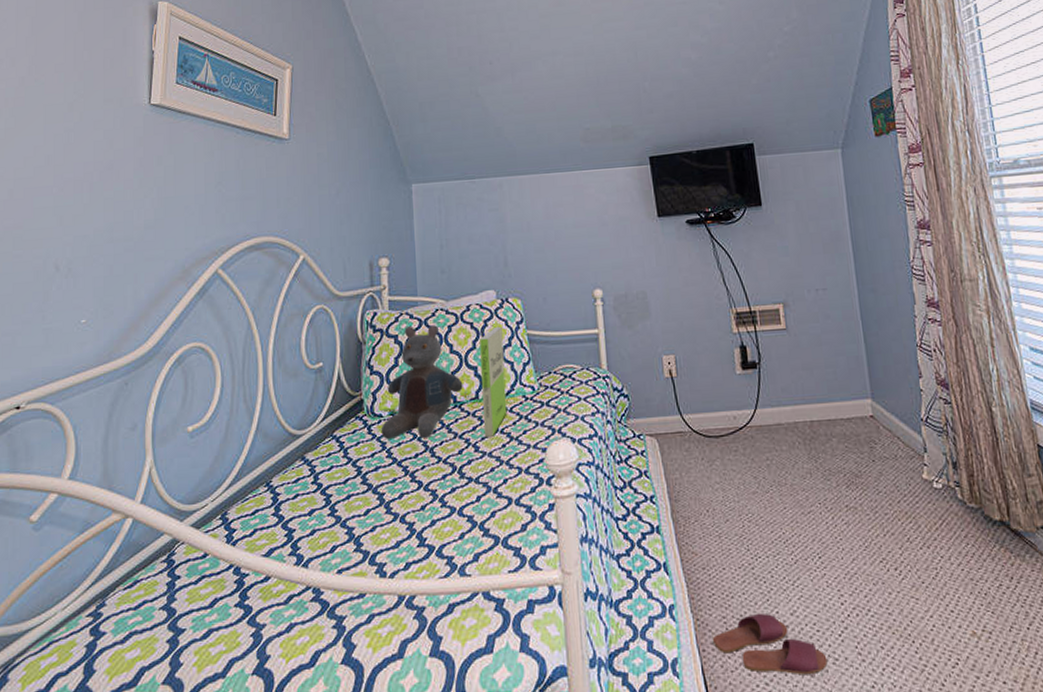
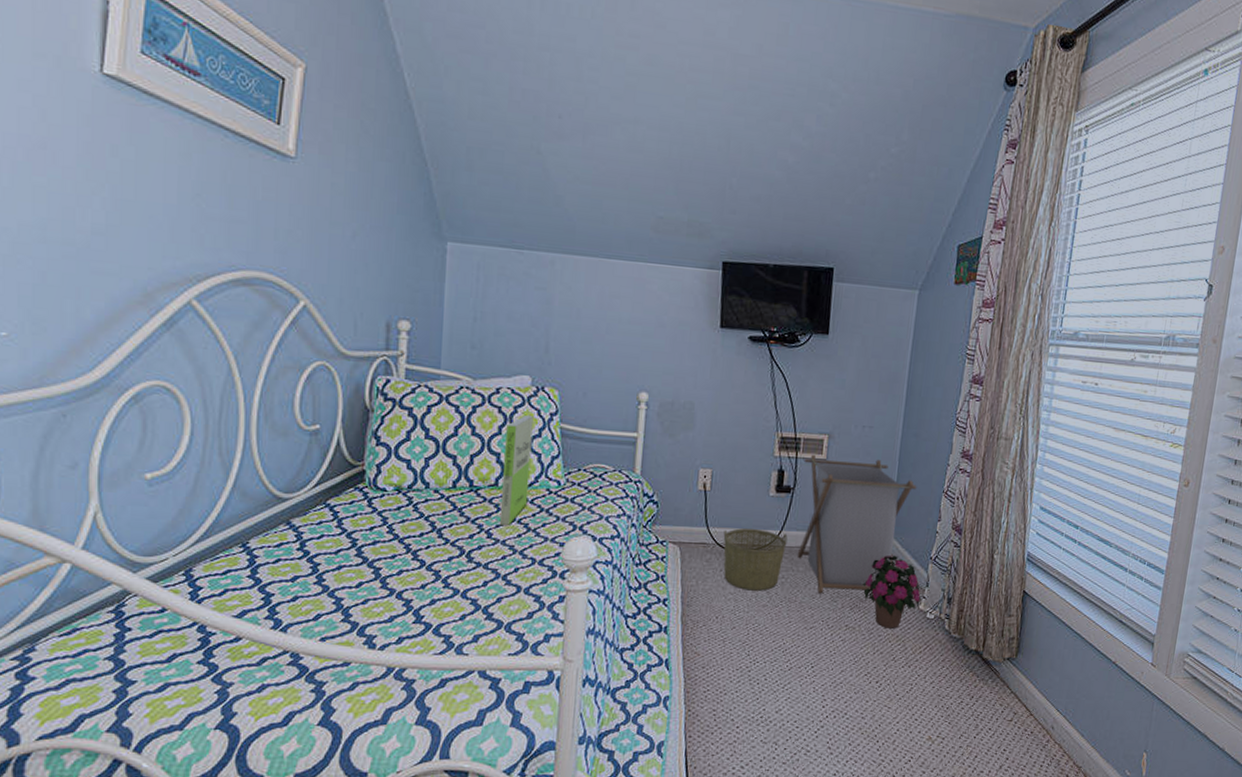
stuffed animal: present [381,325,463,439] -> none [383,399,482,518]
basket: none [697,410,764,478] -> present [723,528,788,591]
slippers: present [712,614,828,674] -> none [699,710,800,761]
laundry basket: none [763,322,887,473] -> present [797,454,917,594]
potted flower: none [852,421,923,505] -> present [861,554,921,629]

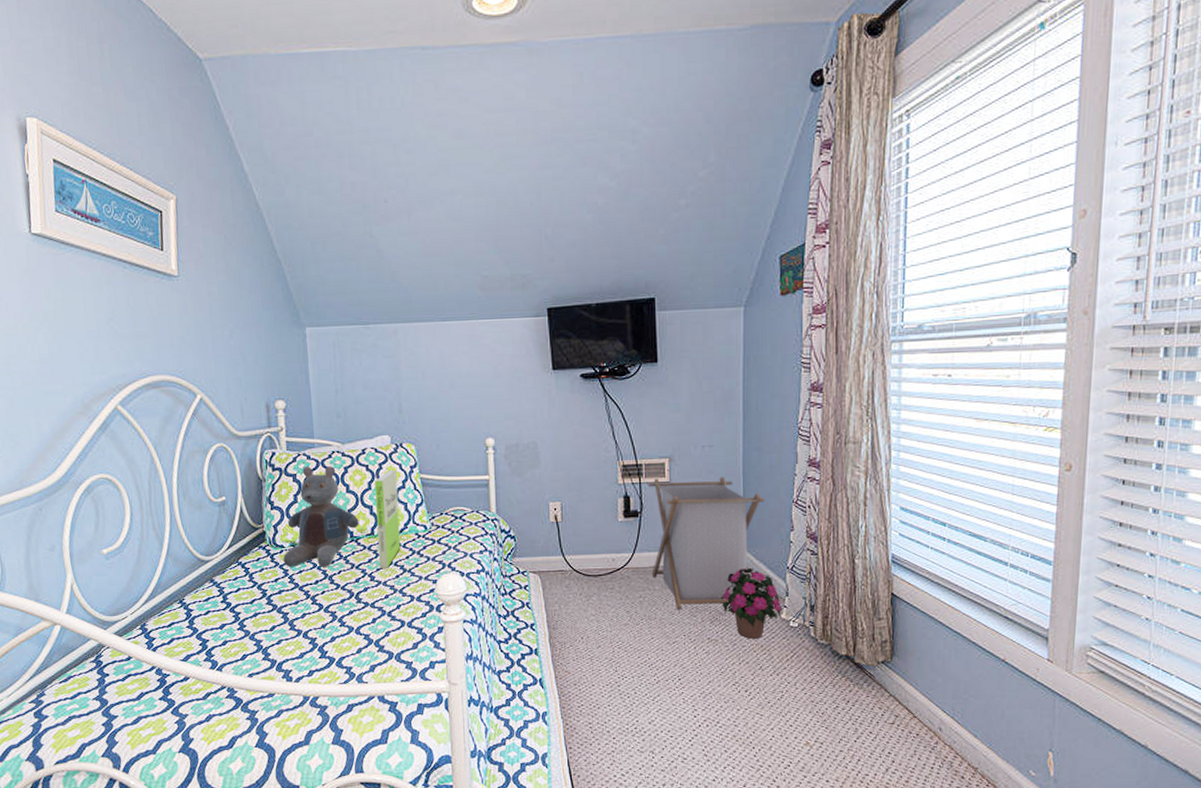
stuffed animal: none [383,399,482,518] -> present [283,466,359,567]
basket: present [723,528,788,591] -> none [579,553,641,611]

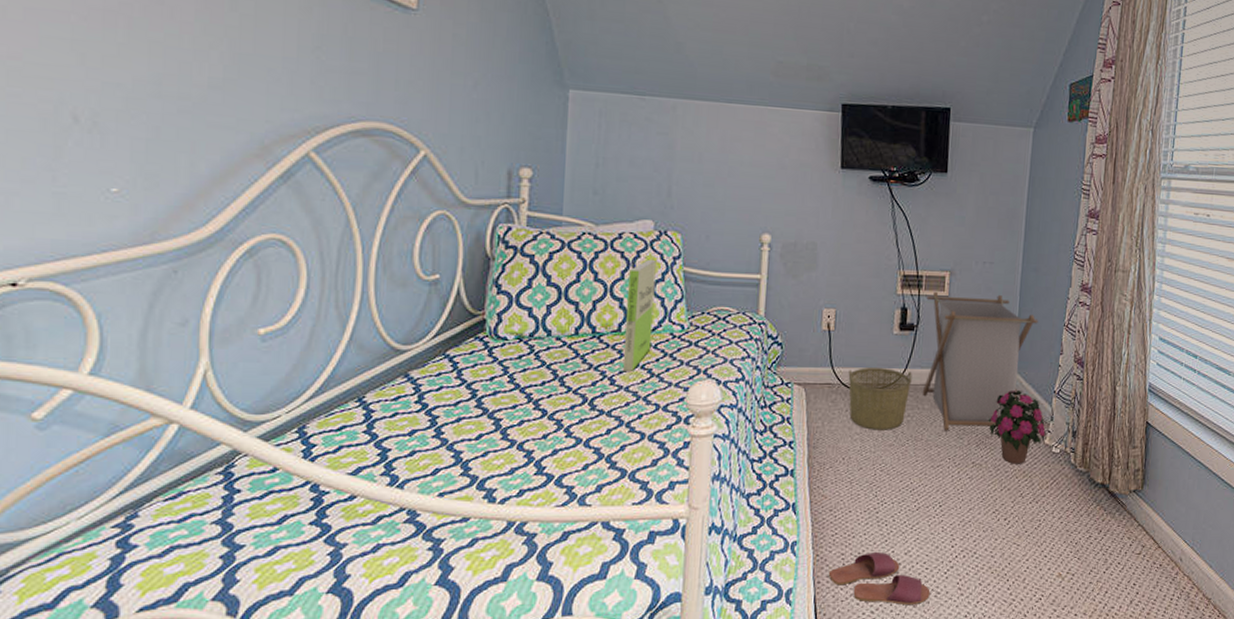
stuffed animal: present [283,466,359,567] -> none [504,246,605,366]
slippers: none [578,722,677,768] -> present [828,553,931,604]
basket: none [579,553,641,611] -> present [848,367,912,430]

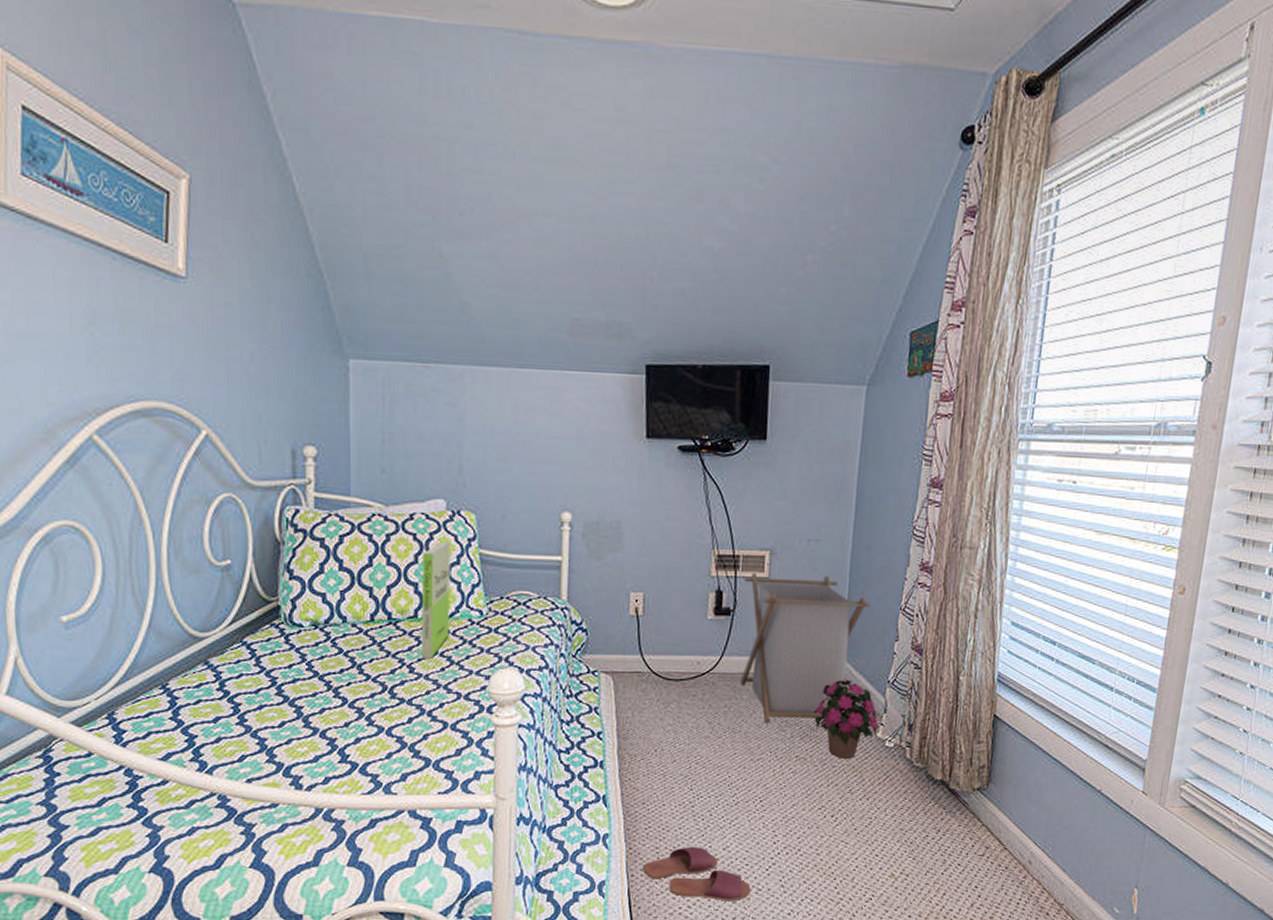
basket: present [848,367,912,430] -> none [659,654,729,722]

